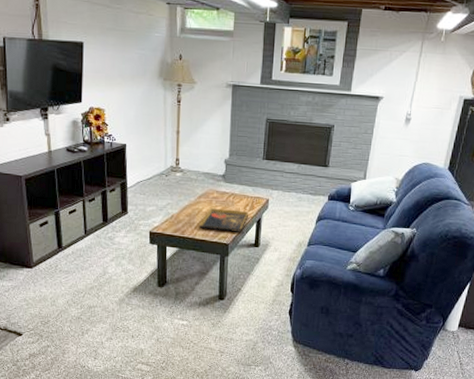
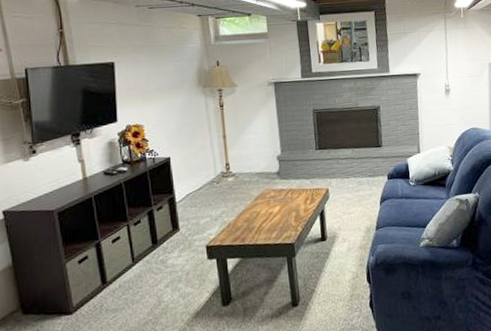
decorative tray: present [199,208,248,232] -> none [259,205,310,233]

